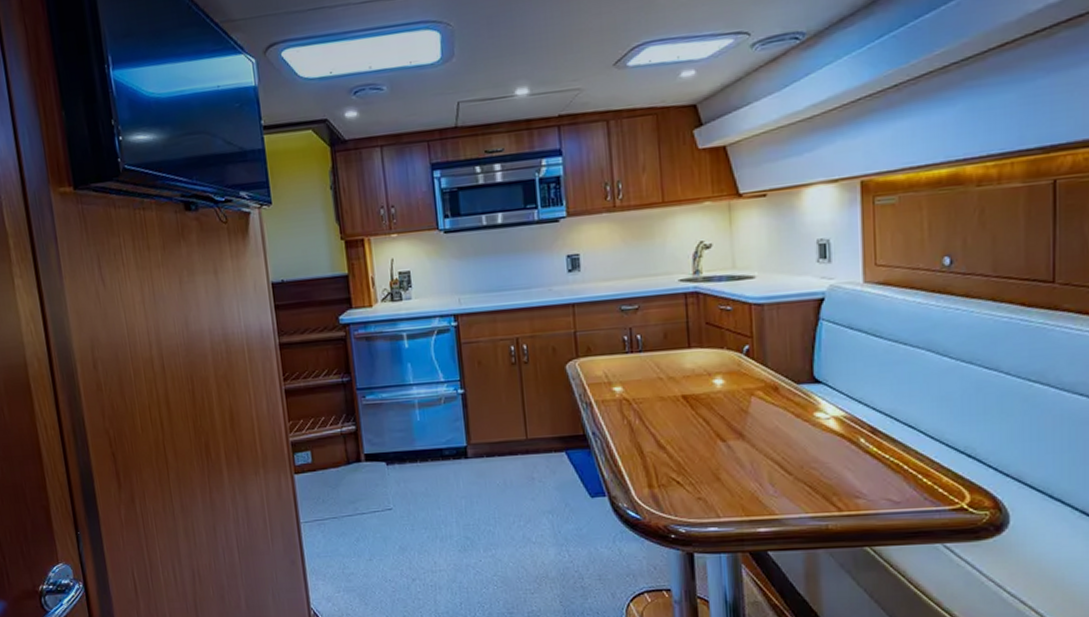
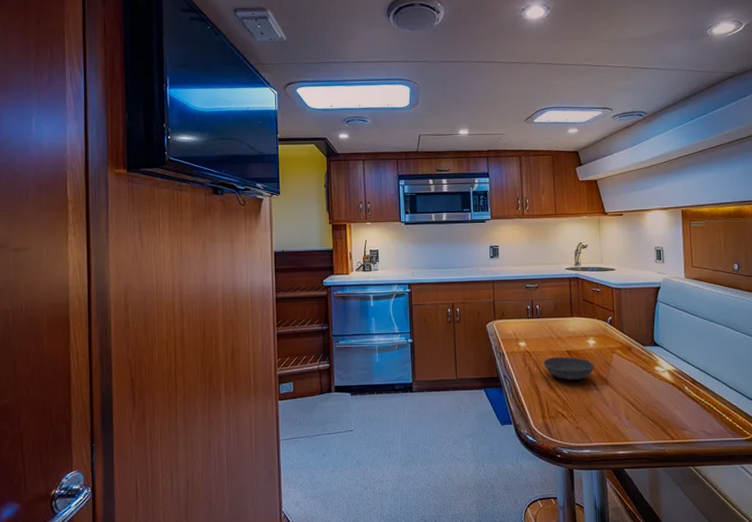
bowl: none [649,403,723,436] -> present [543,356,594,380]

